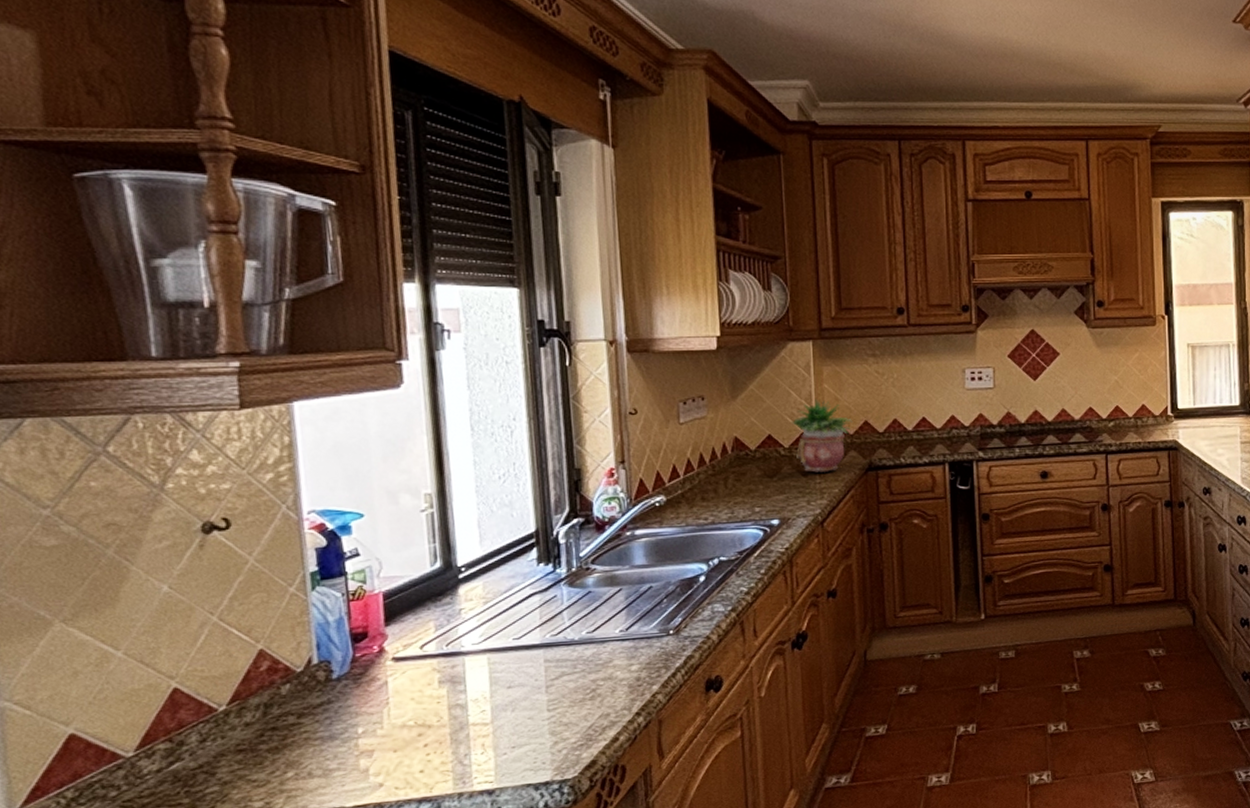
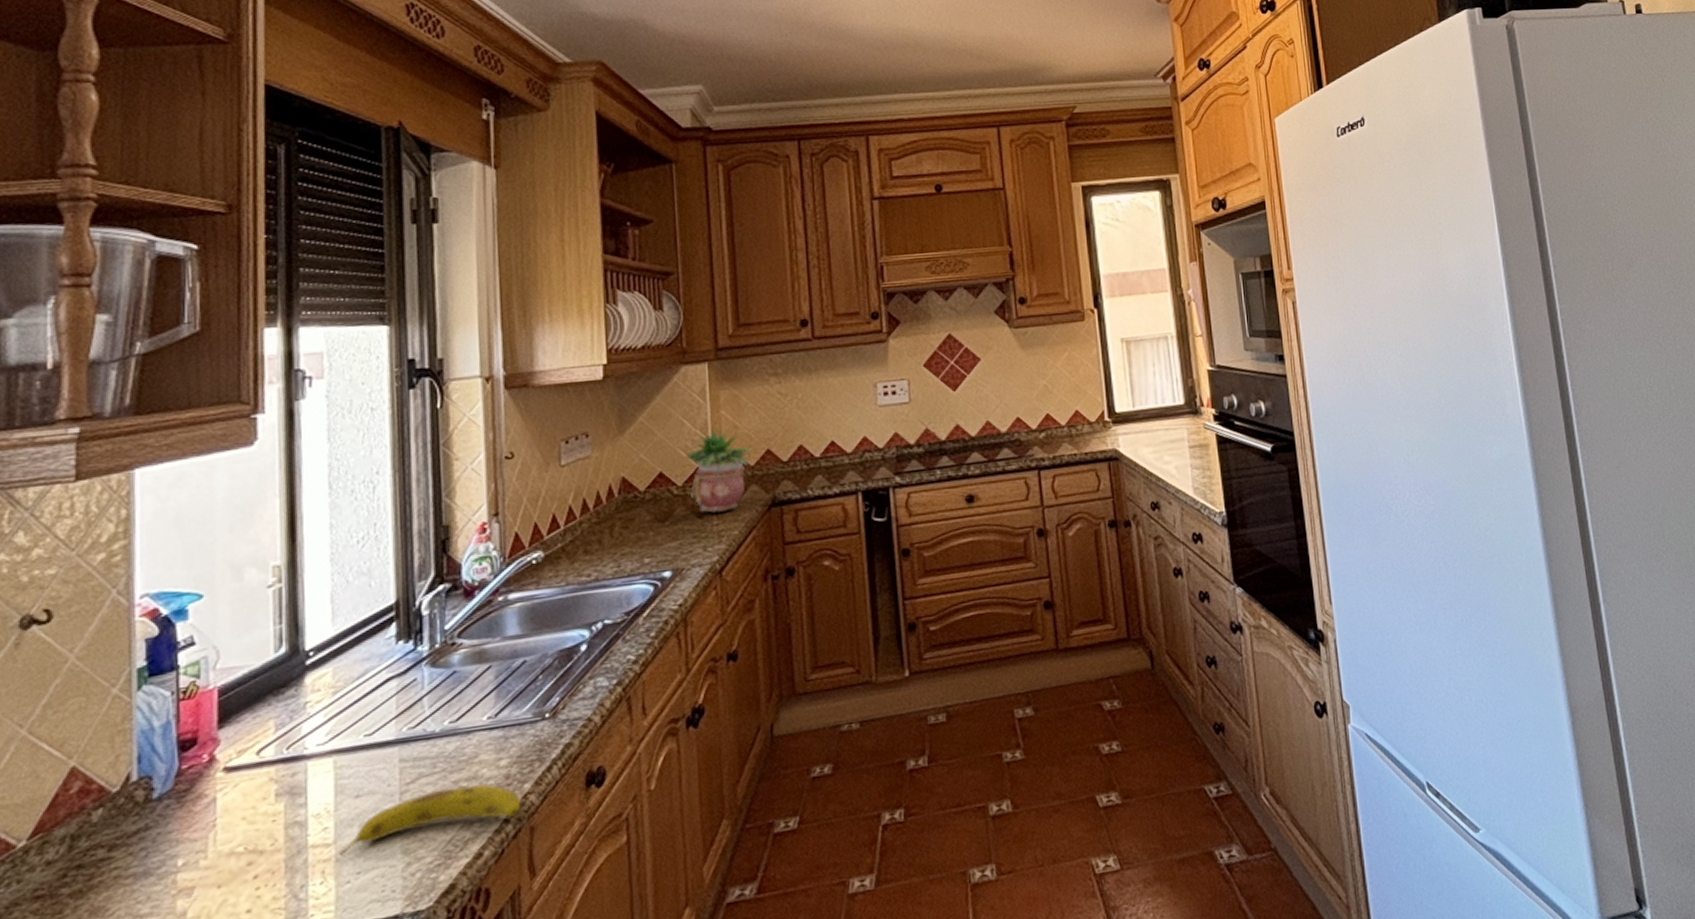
fruit: none [495,684,650,734] -> present [338,784,521,857]

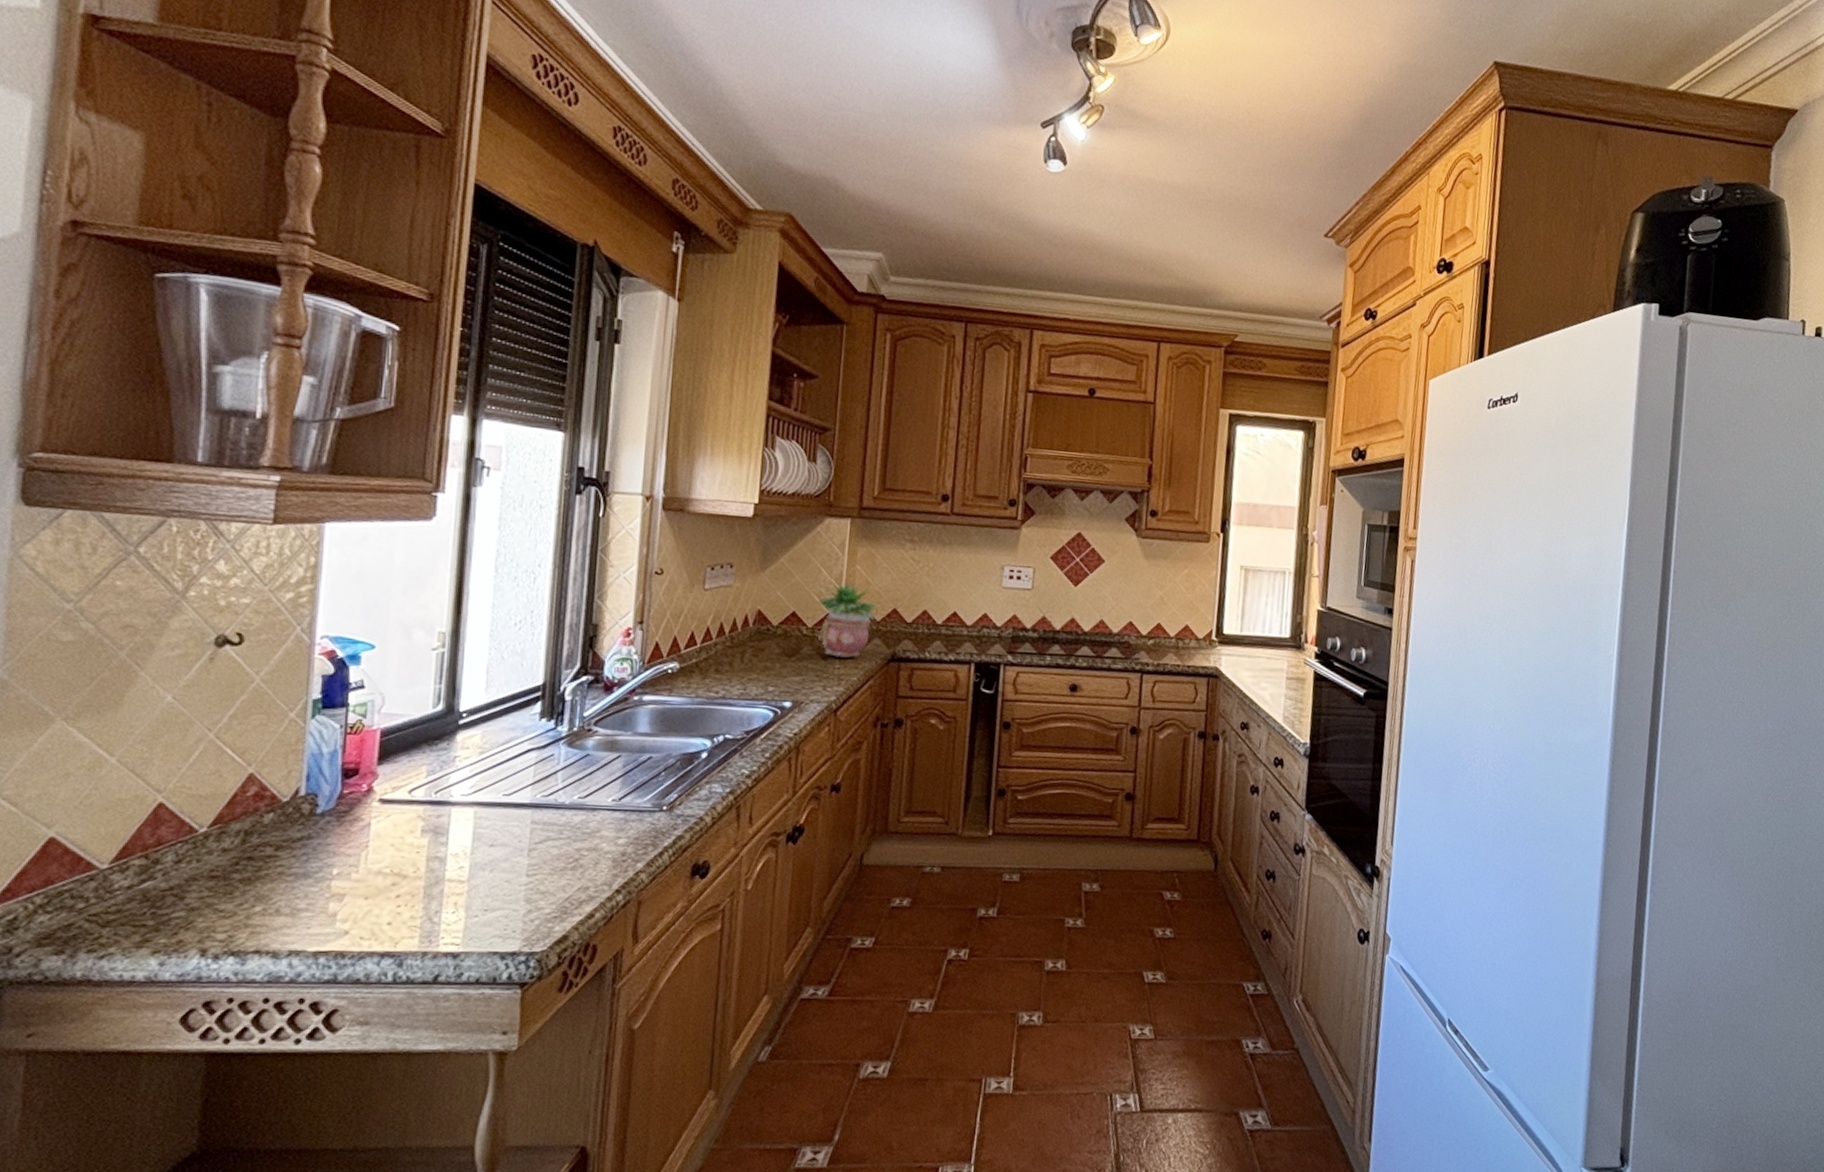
fruit: present [338,784,521,857] -> none [470,854,633,894]

